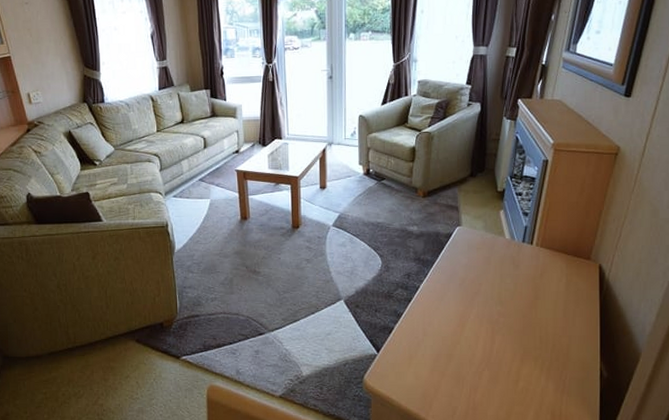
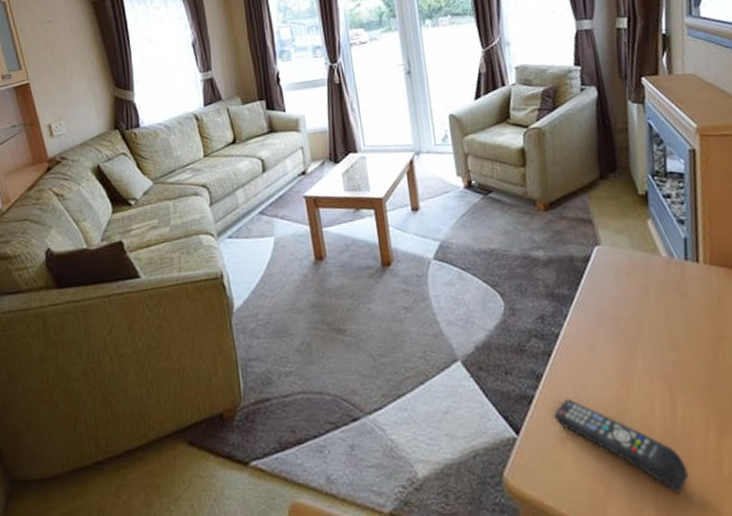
remote control: none [406,331,494,397] -> present [554,398,689,493]

